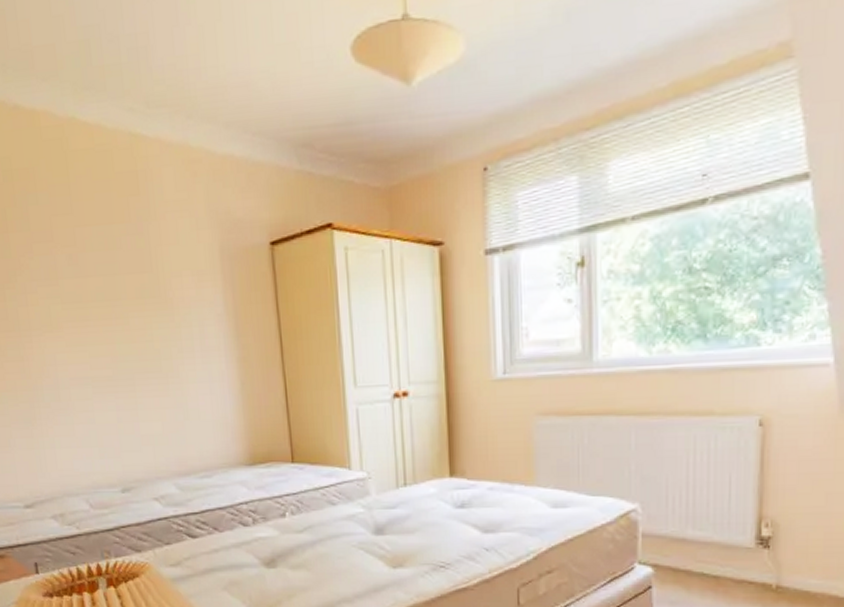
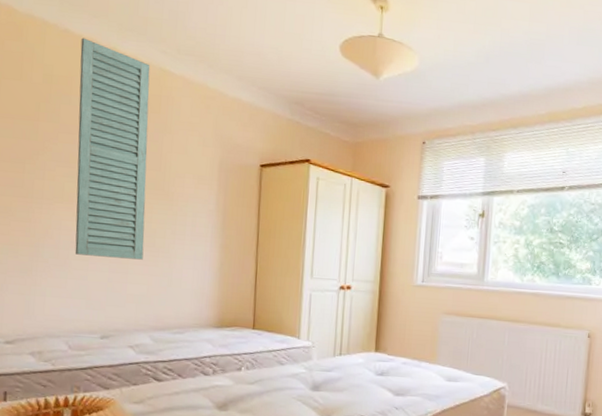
wall art: none [34,111,151,394] -> present [75,38,151,260]

